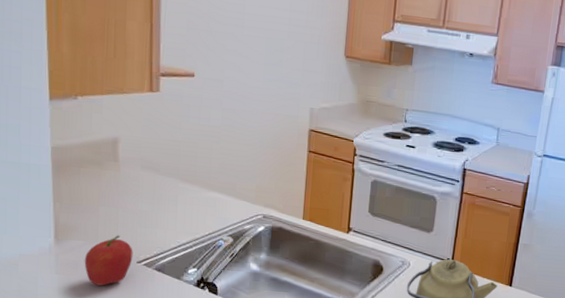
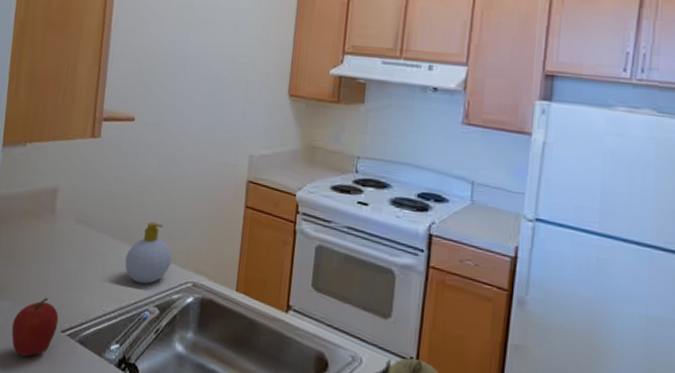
soap bottle: none [196,166,242,219] -> present [125,222,172,285]

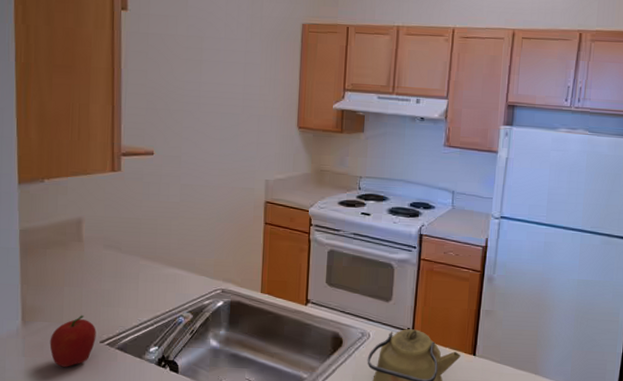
soap bottle: present [125,222,172,285] -> none [156,242,201,295]

